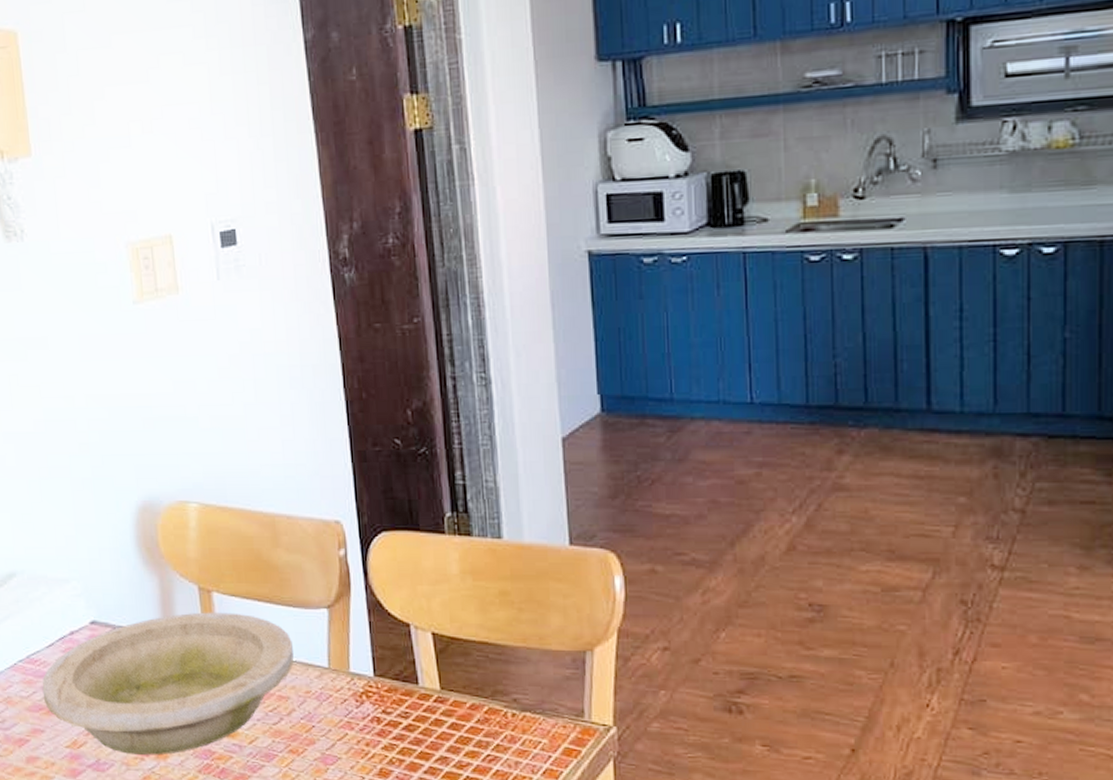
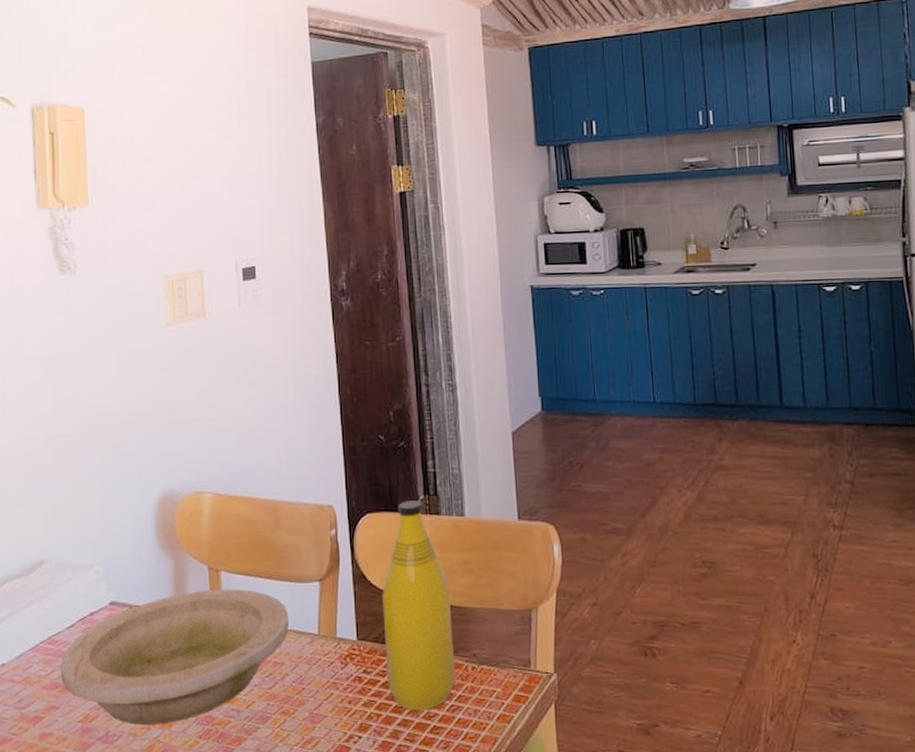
bottle: none [402,518,493,759] -> present [382,500,456,711]

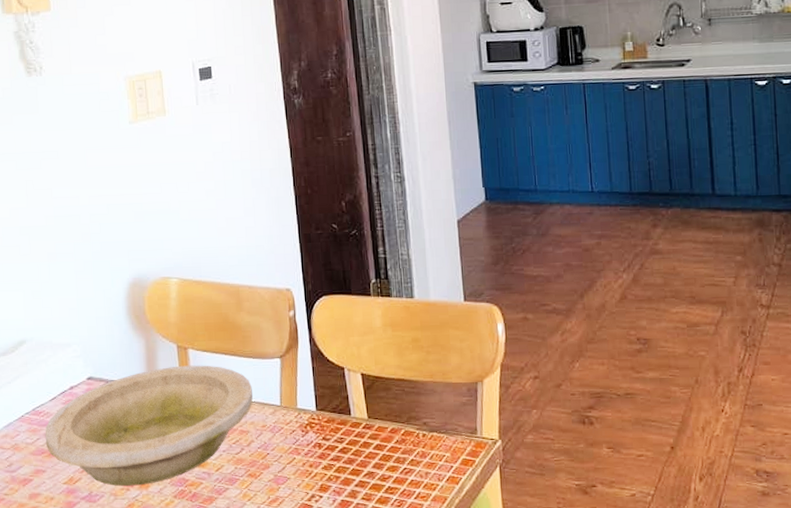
bottle: present [382,500,456,711] -> none [338,284,408,473]

